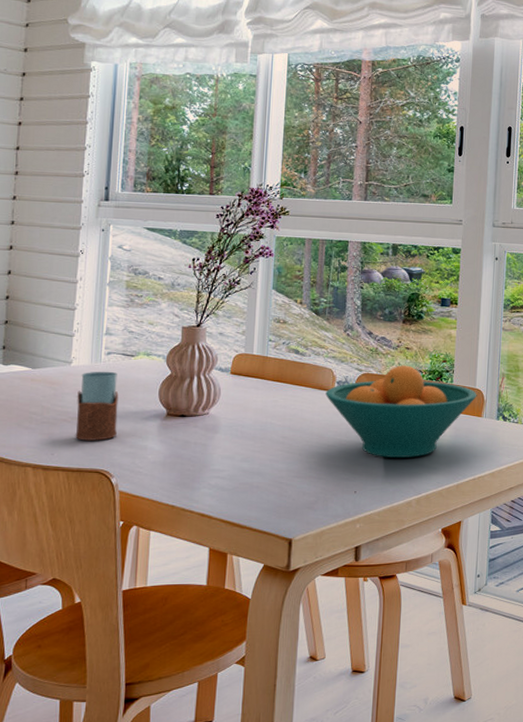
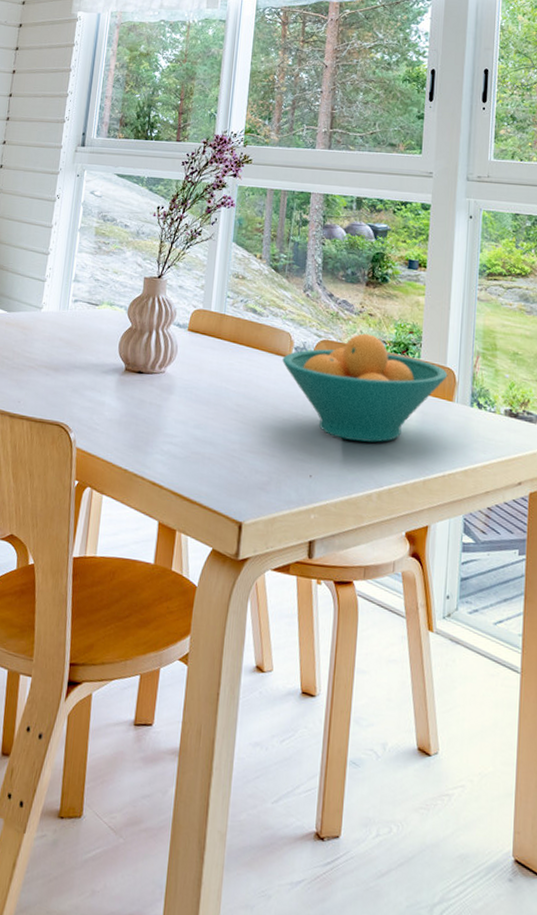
drinking glass: present [75,371,119,441] -> none [40,318,82,392]

